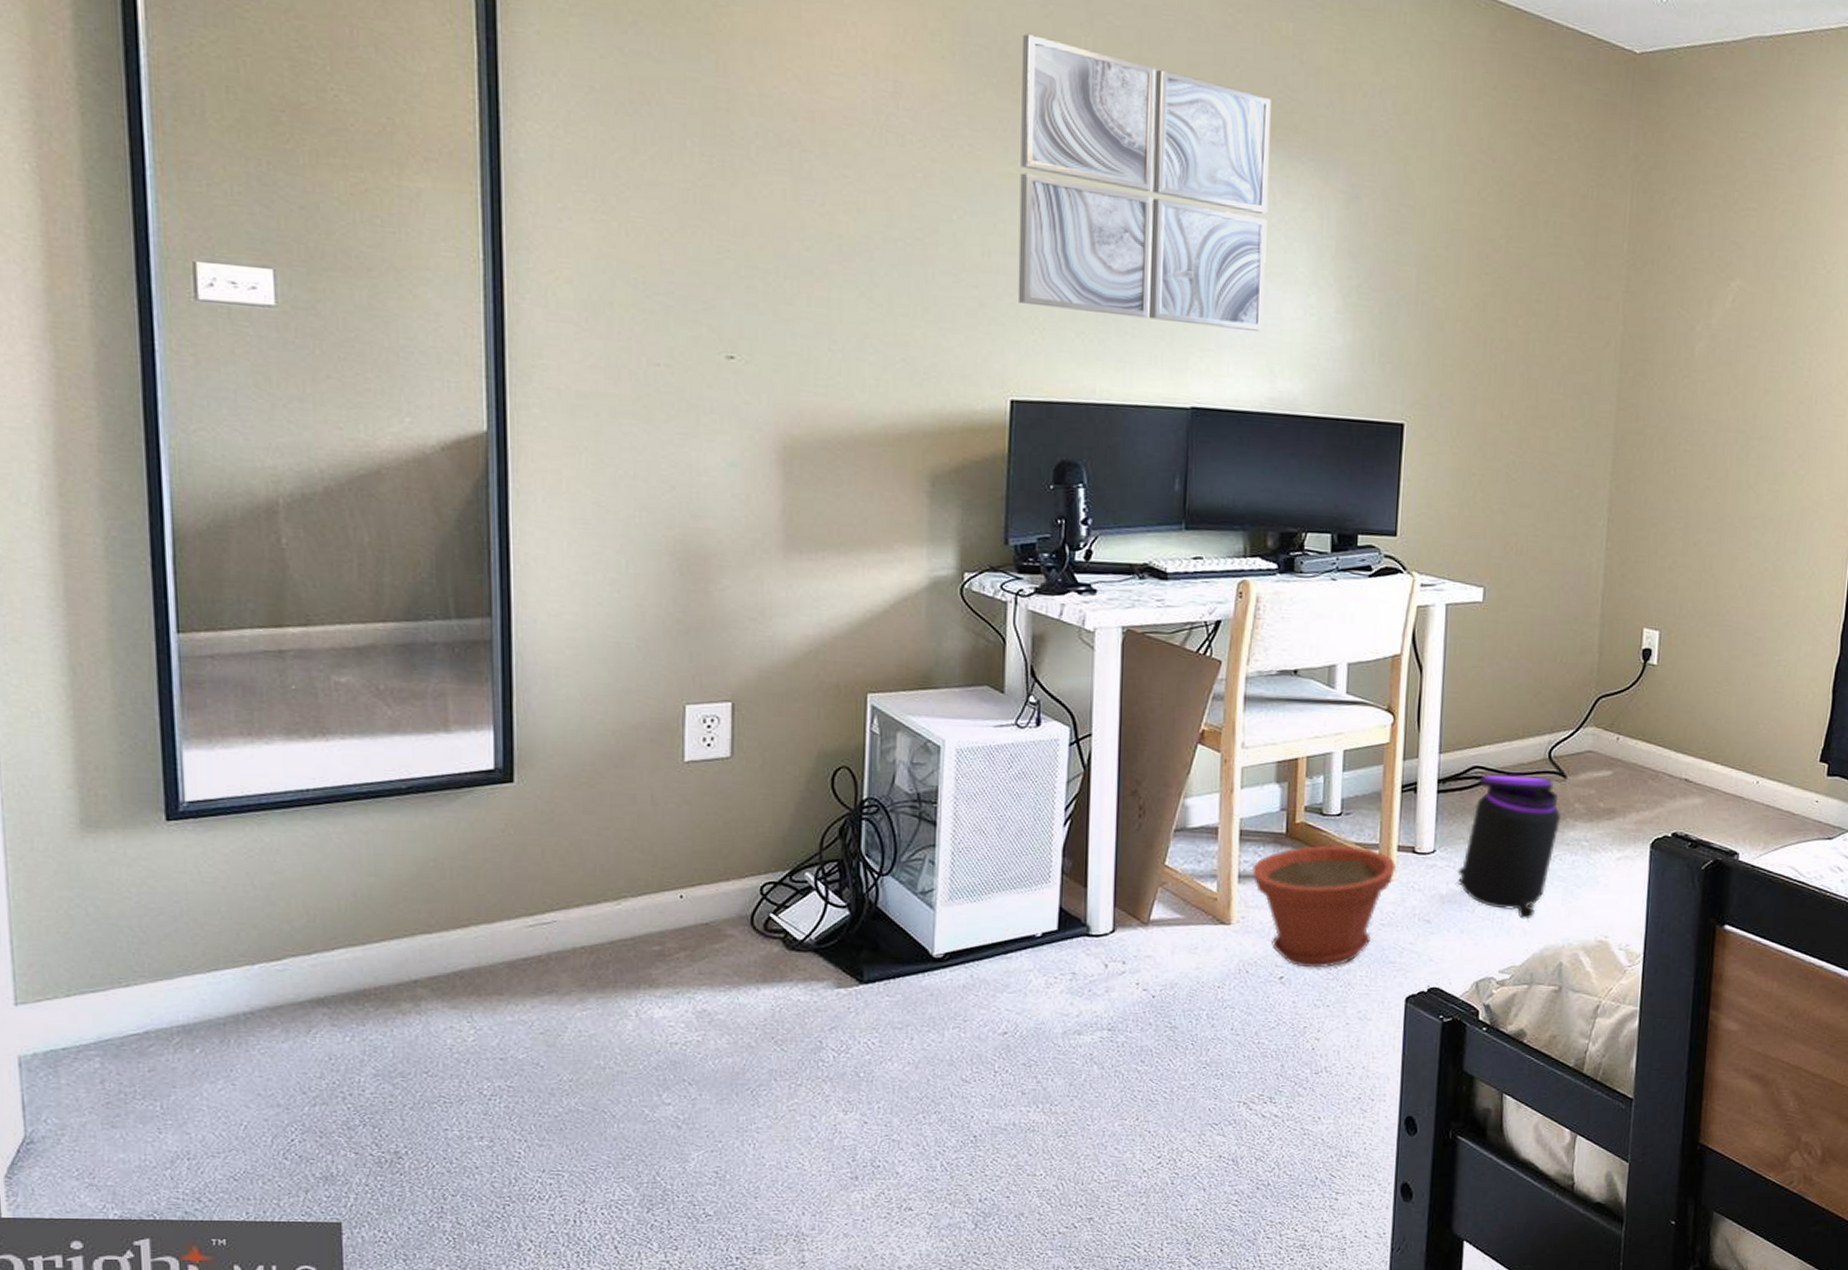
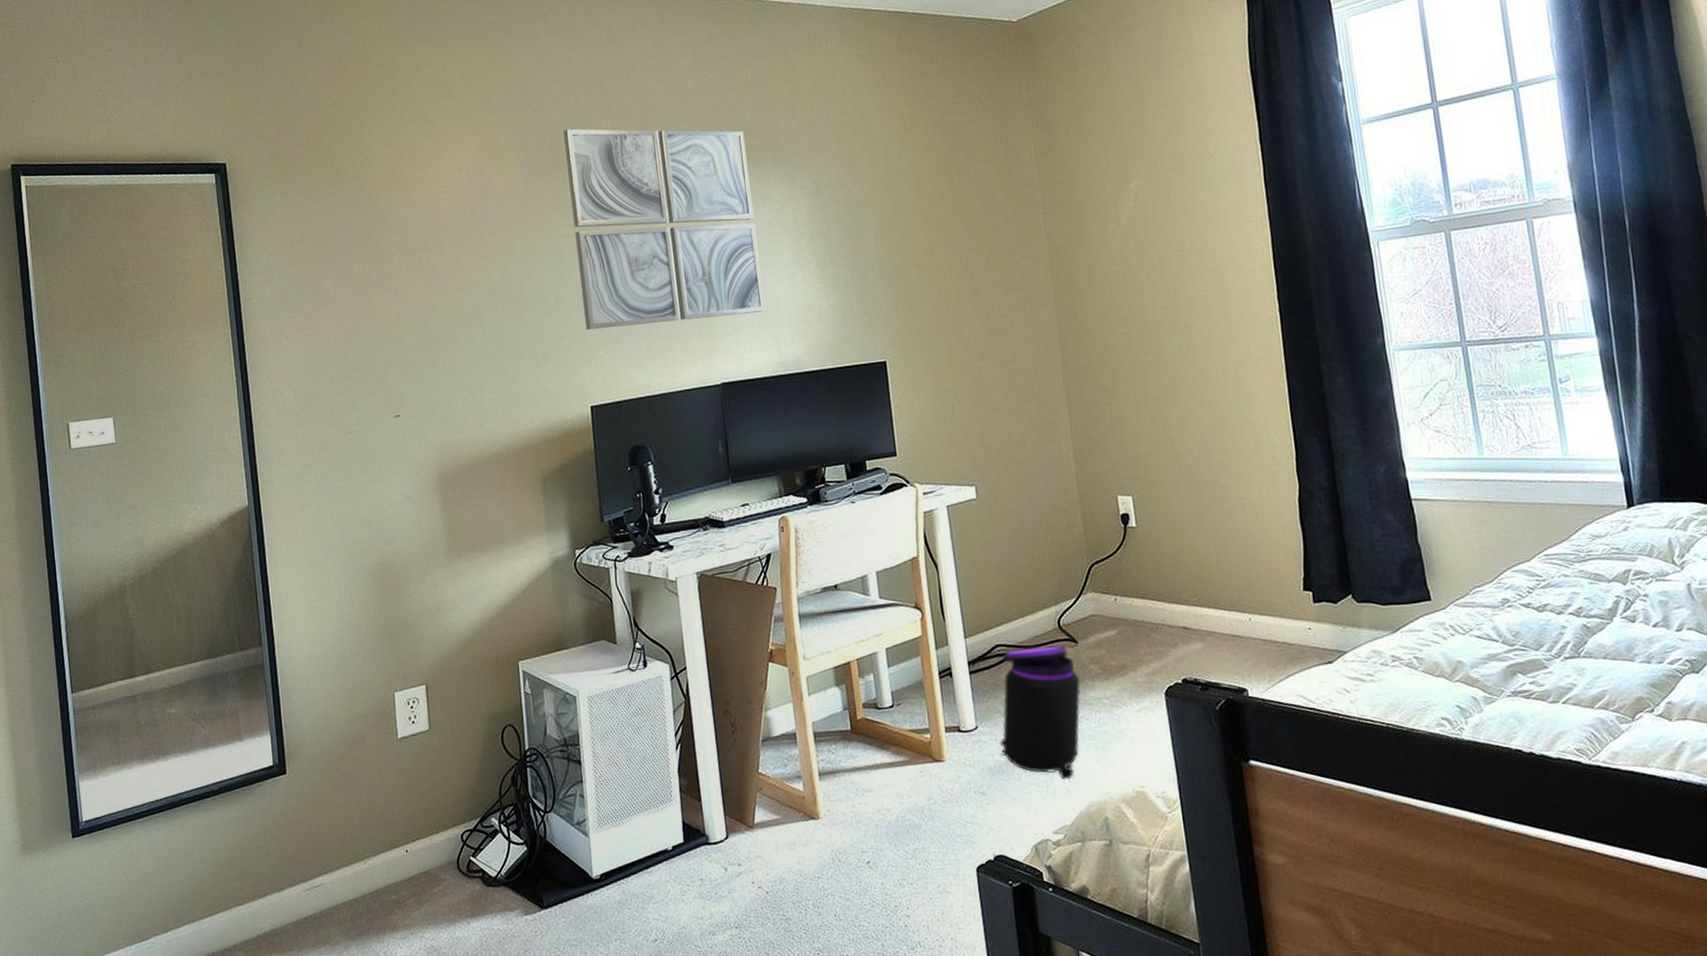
plant pot: present [1252,845,1396,968] -> none [829,733,947,850]

